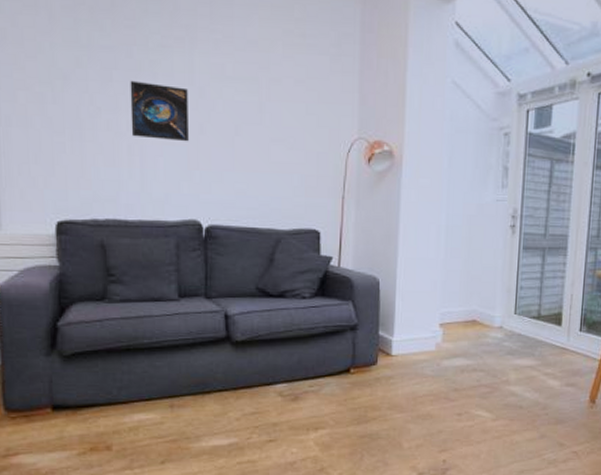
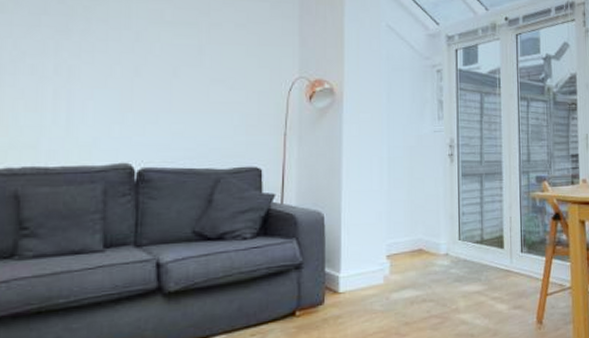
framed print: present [130,80,189,142] -> none [58,25,123,85]

